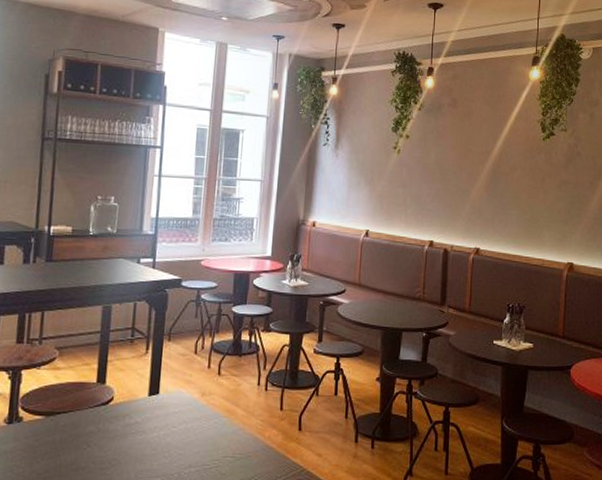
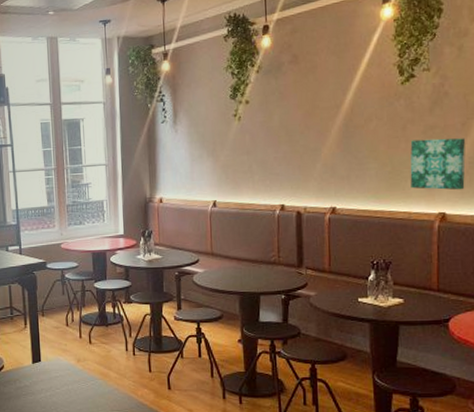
wall art: none [545,192,592,243] -> present [410,138,466,190]

